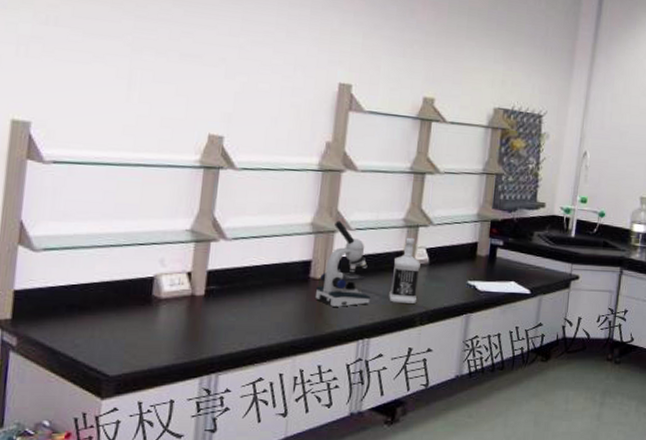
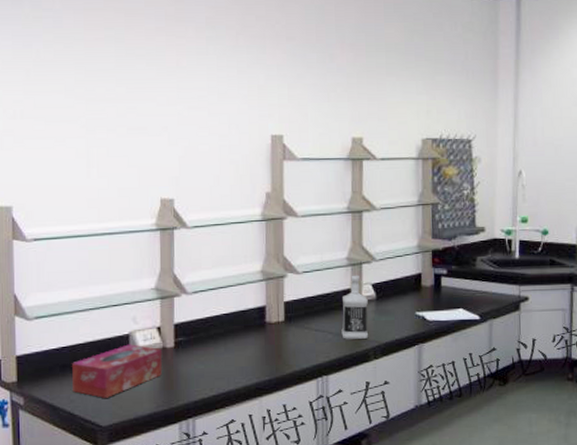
tissue box: none [79,288,189,345] -> present [71,344,162,398]
microscope: present [315,221,370,308] -> none [272,266,324,349]

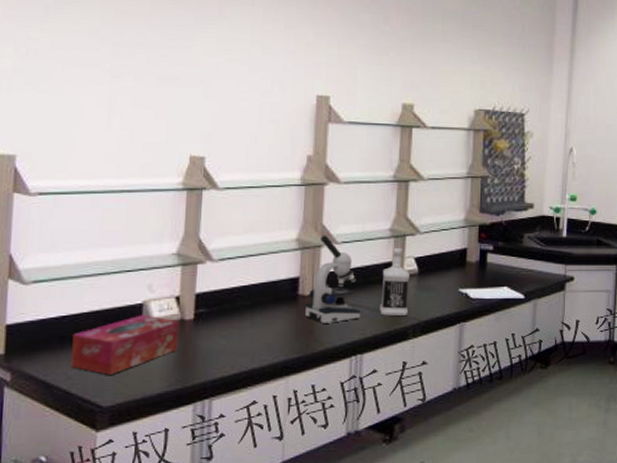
microscope: none [272,266,324,349] -> present [304,235,361,325]

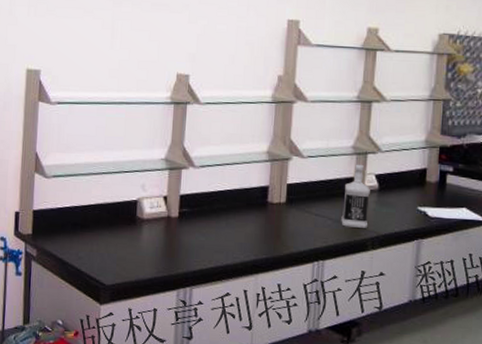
tissue box: present [71,315,179,375] -> none [81,210,166,259]
microscope: present [304,235,361,325] -> none [273,149,323,231]

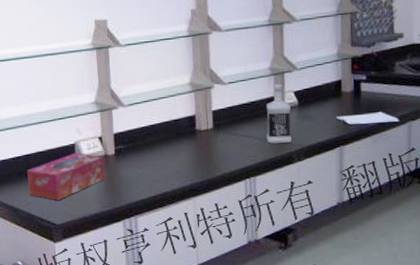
tissue box: none [81,210,166,259] -> present [26,152,105,200]

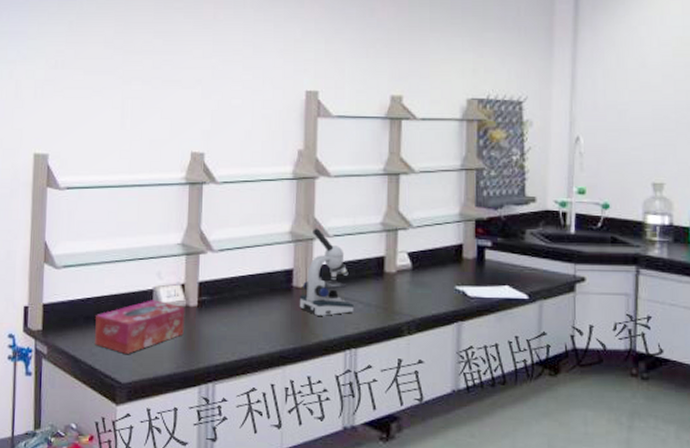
microscope: none [202,77,251,154] -> present [299,228,354,317]
bottle: present [266,83,291,144] -> none [373,241,403,311]

